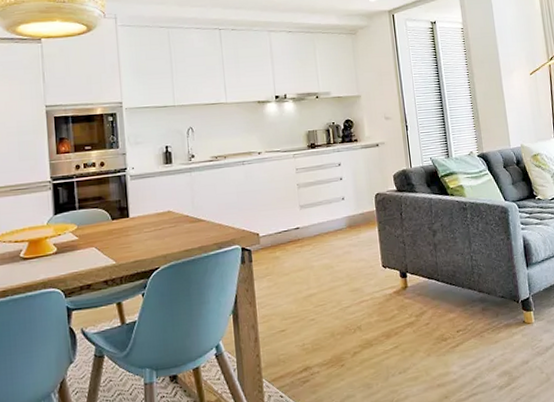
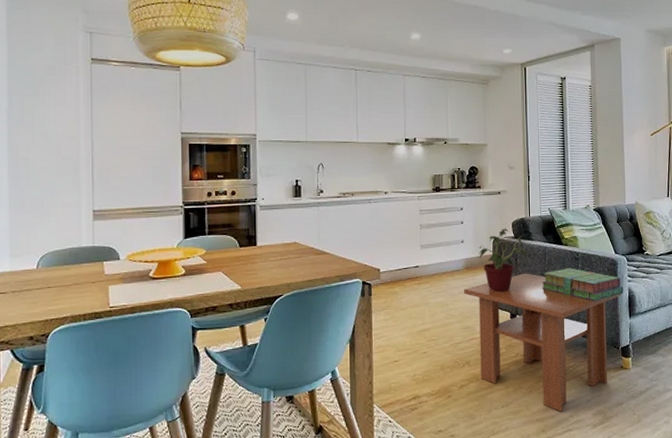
coffee table: none [349,227,516,375] -> present [464,273,622,412]
potted plant: none [360,181,412,250] -> present [478,228,527,293]
stack of books: none [430,219,518,253] -> present [541,268,624,302]

